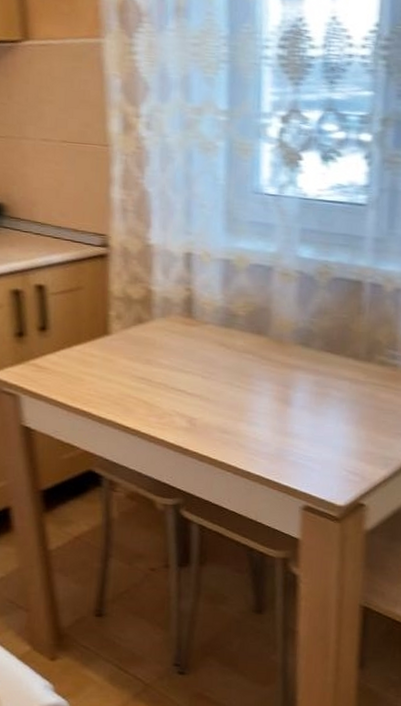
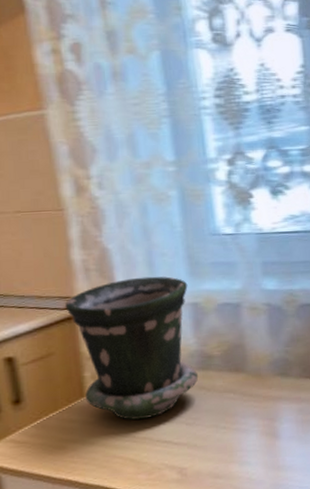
flower pot: none [99,225,223,366] -> present [65,276,199,421]

